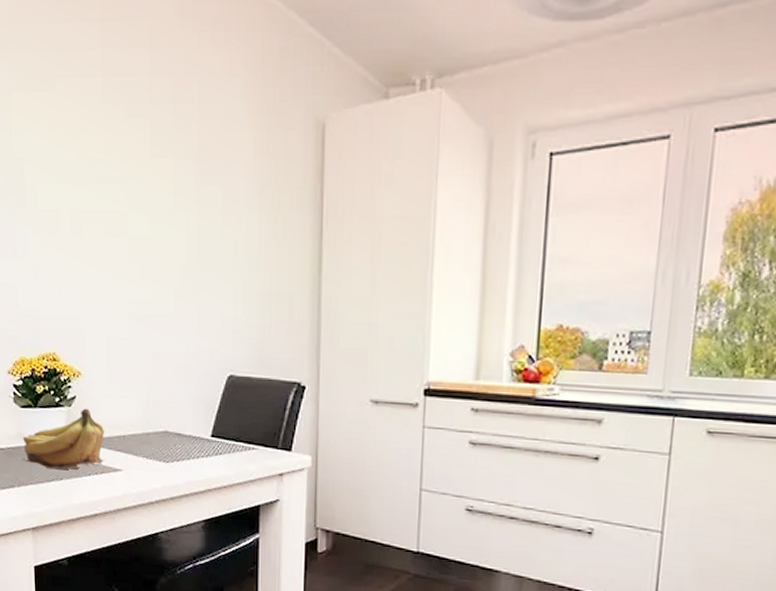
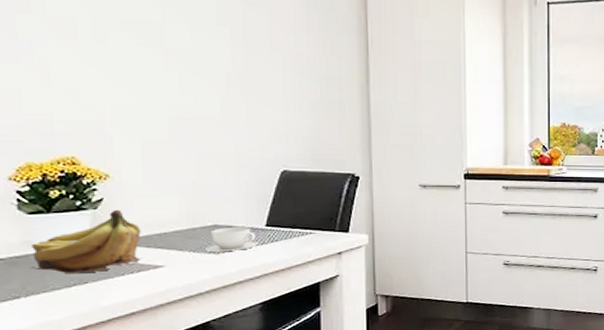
teacup: none [157,435,203,461] -> present [205,227,258,251]

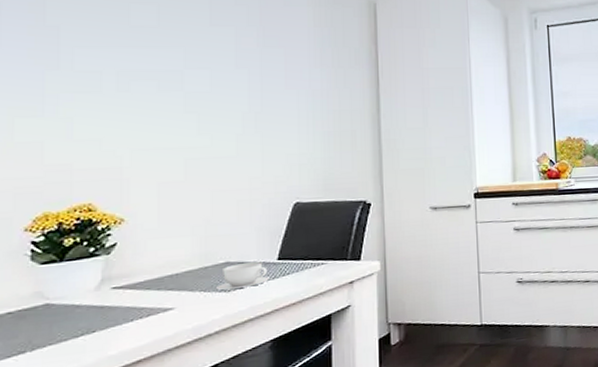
fruit: present [32,209,142,274] -> none [40,253,152,324]

